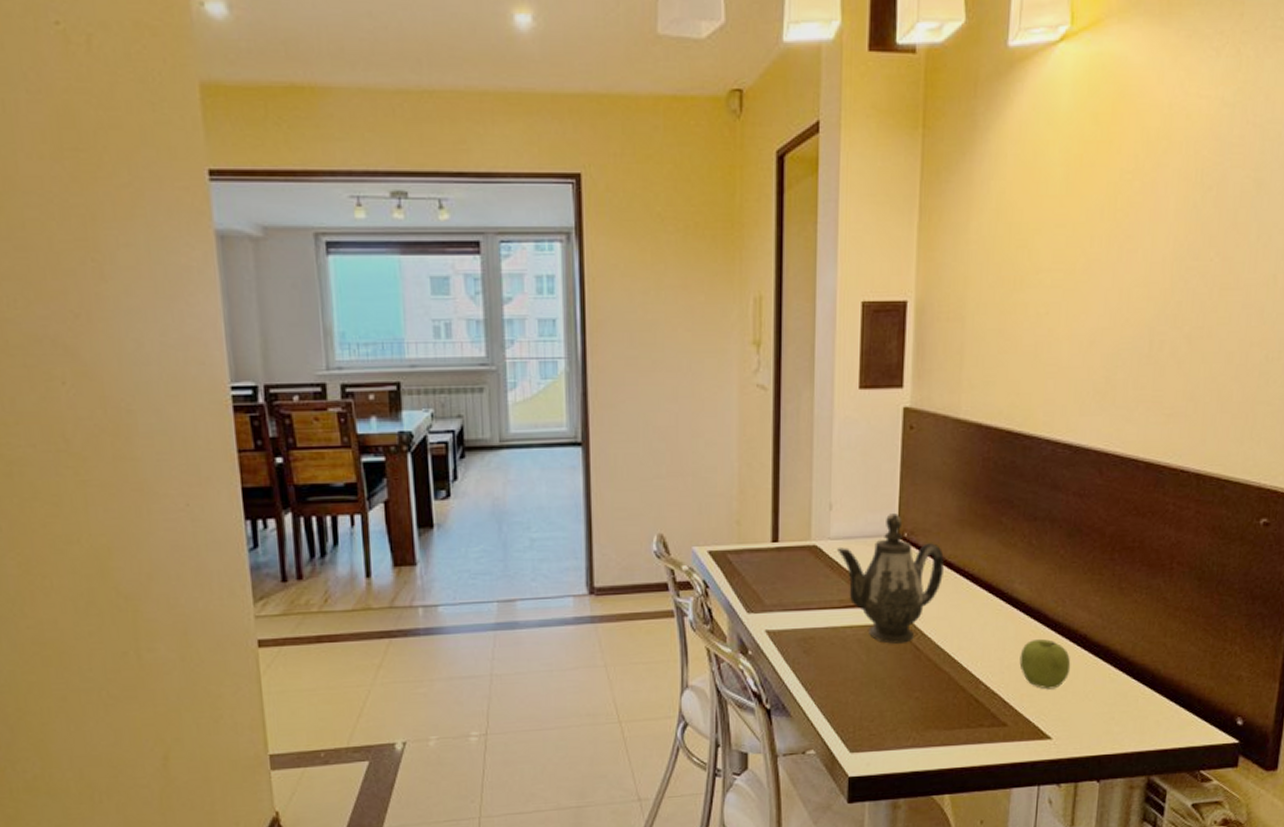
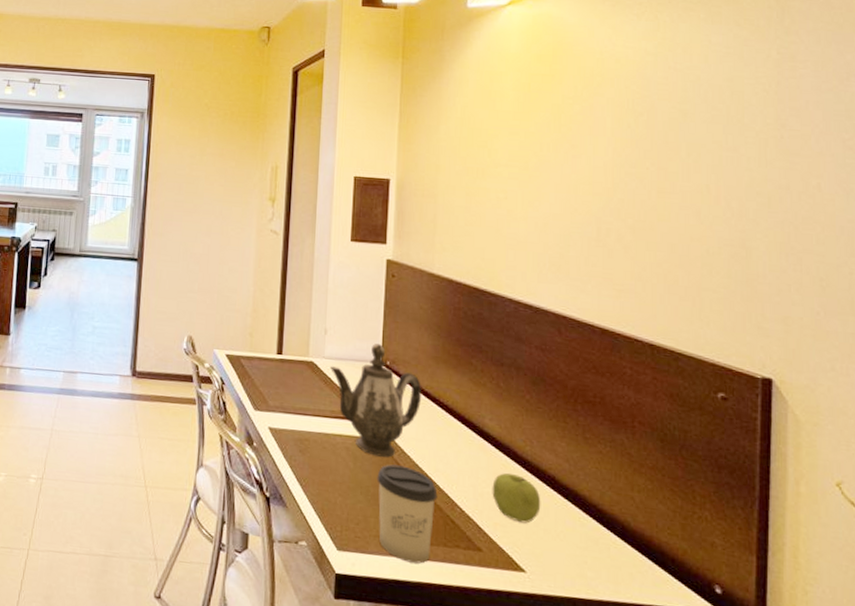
cup: none [893,649,961,751] -> present [377,464,438,564]

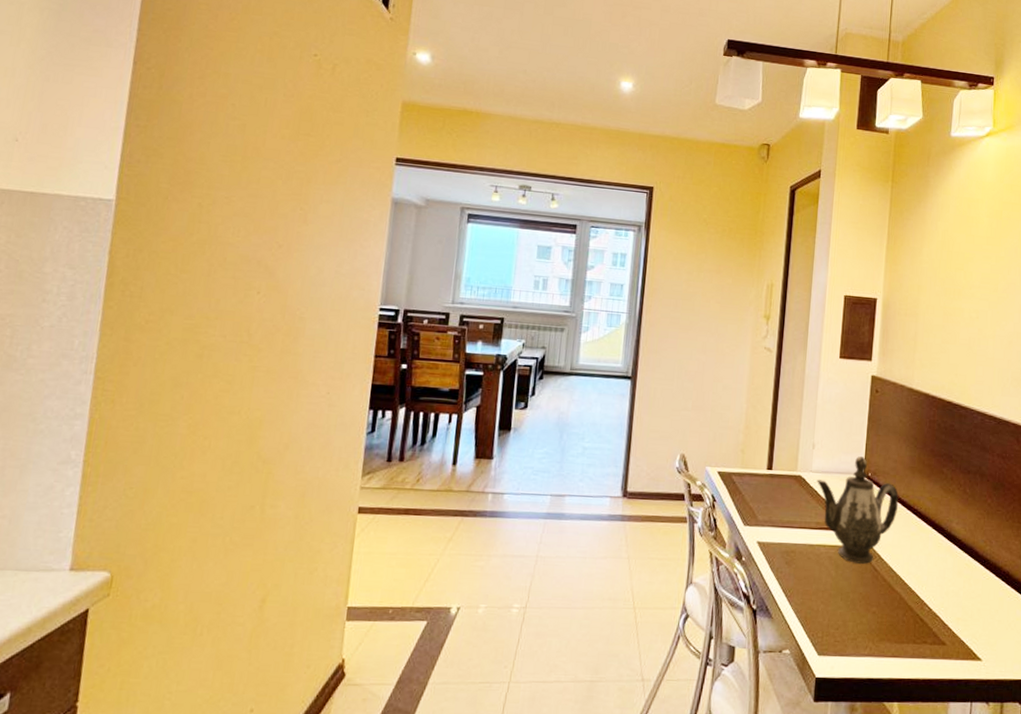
cup: present [377,464,438,564] -> none [856,570,909,661]
fruit: present [492,473,541,524] -> none [956,572,997,616]

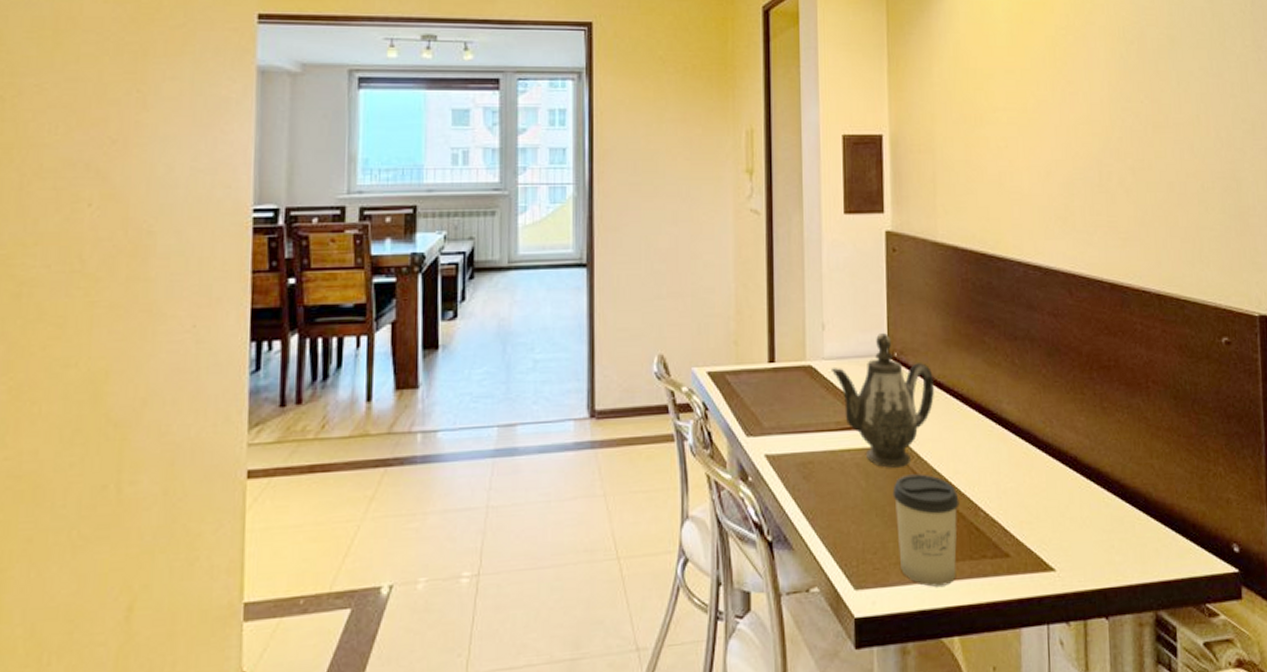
cup: none [856,570,909,661] -> present [892,474,959,587]

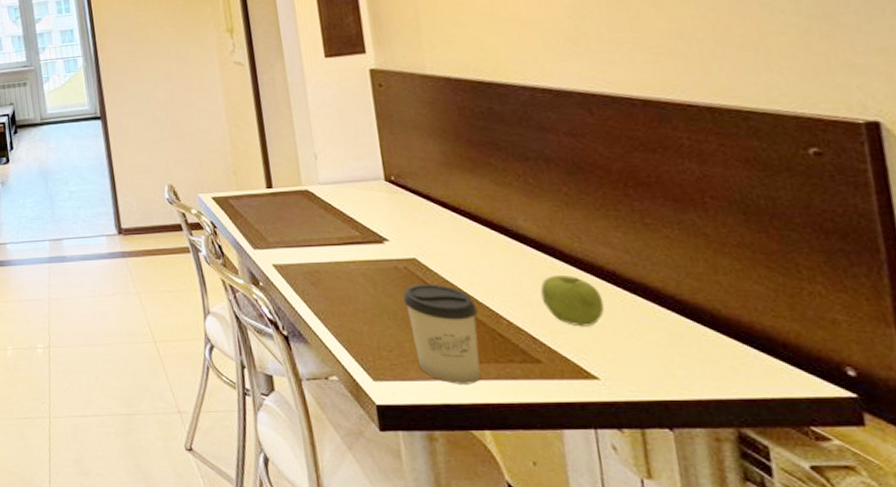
teapot: present [830,333,934,468] -> none [327,160,439,278]
fruit: none [1015,462,1066,516] -> present [540,275,605,327]

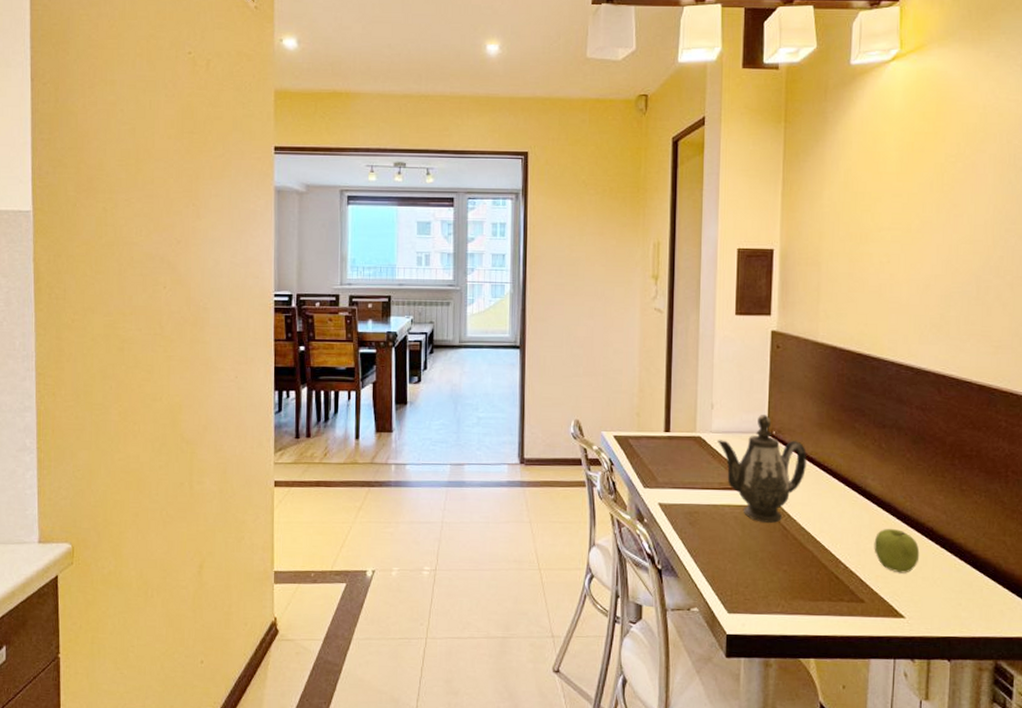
teapot: none [327,160,439,278] -> present [717,415,806,523]
cup: present [403,284,481,384] -> none [764,529,823,619]

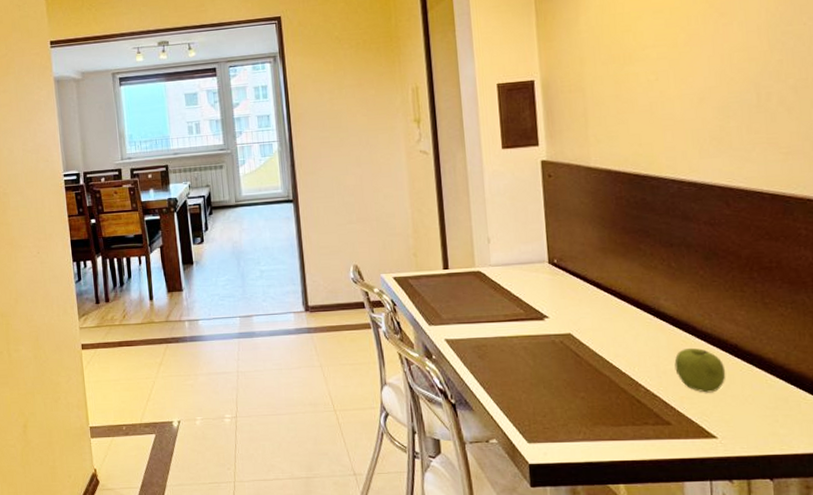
teapot: present [717,415,806,523] -> none [497,244,593,351]

